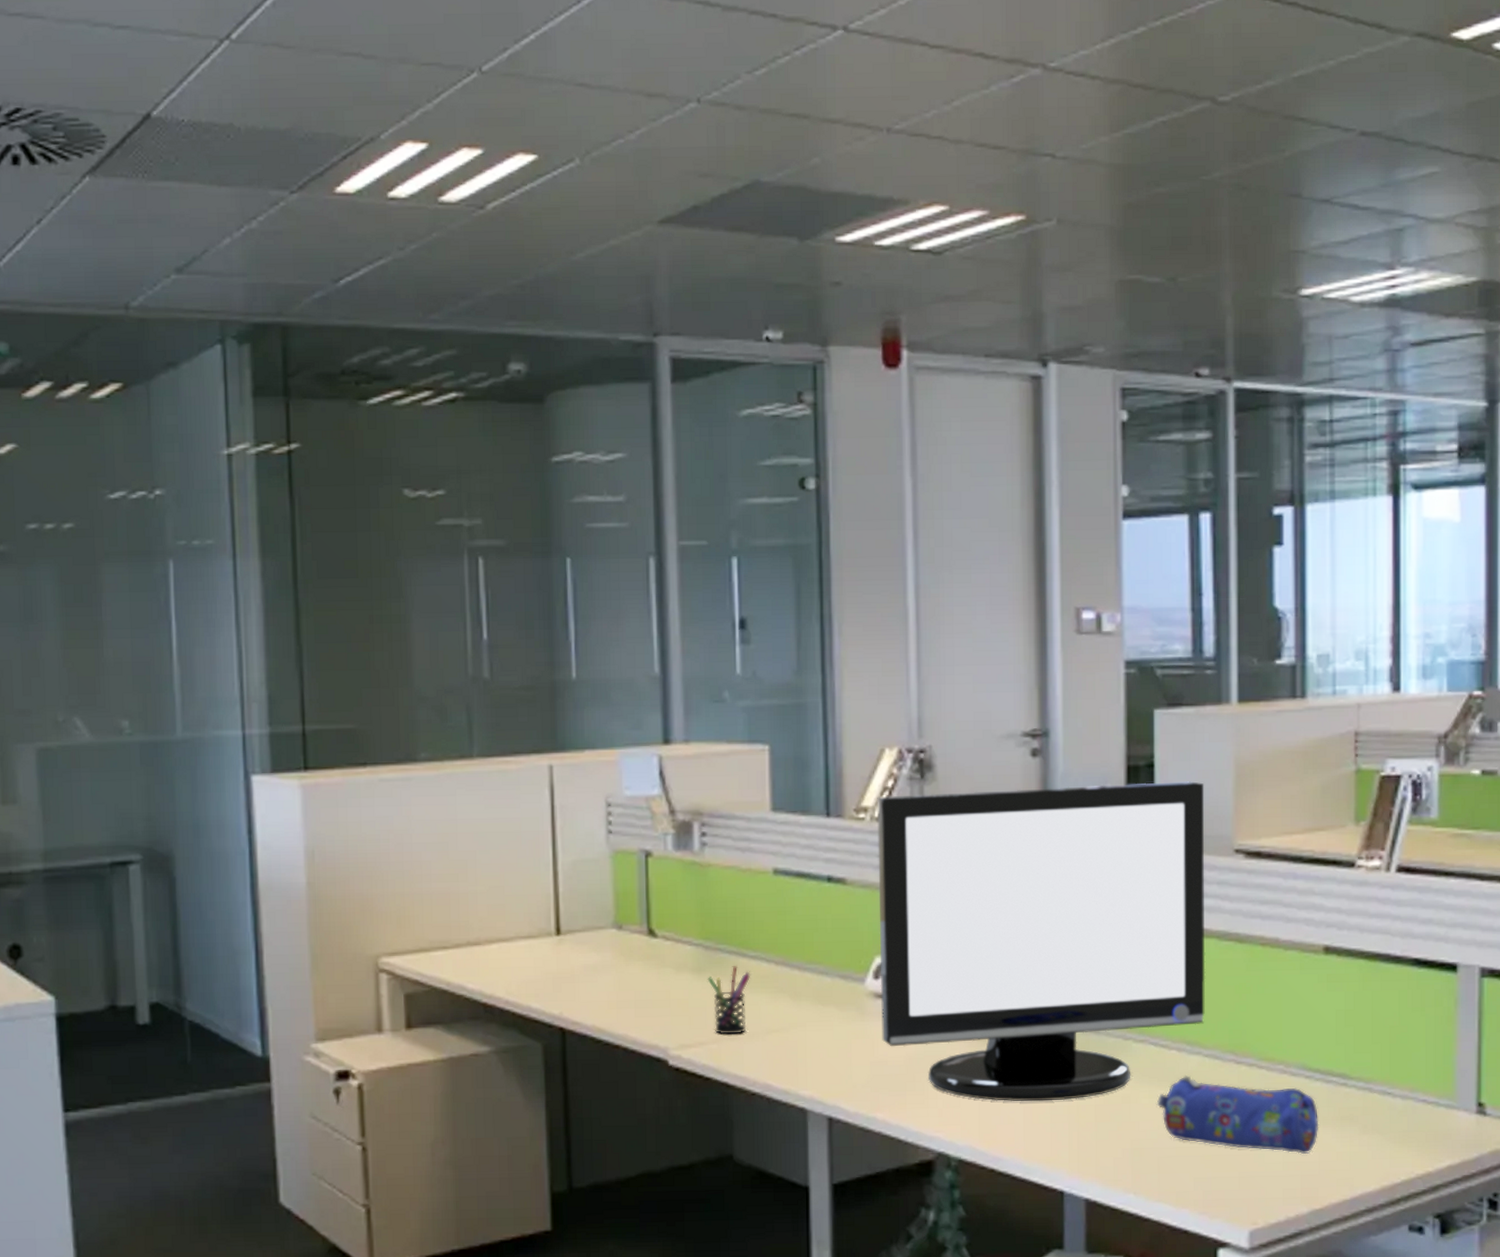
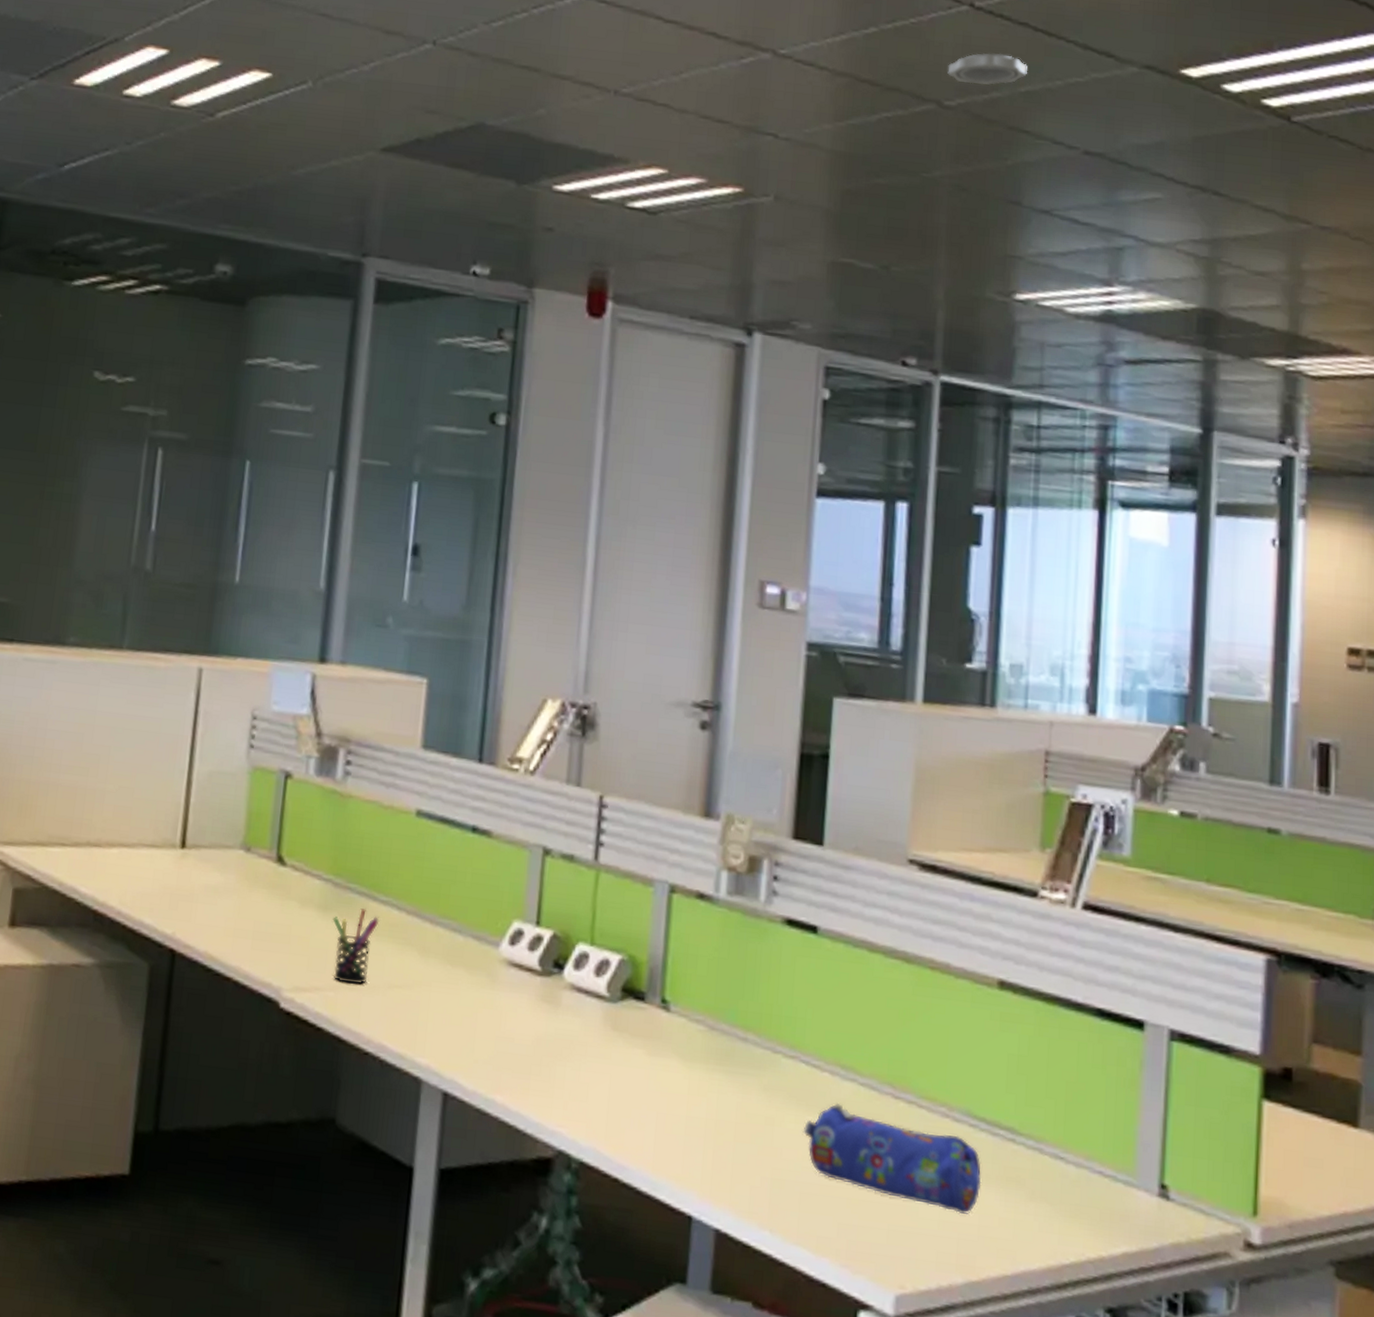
monitor: present [877,780,1206,1102] -> none [511,749,881,1113]
smoke detector: none [1220,38,1299,75] -> present [947,53,1027,85]

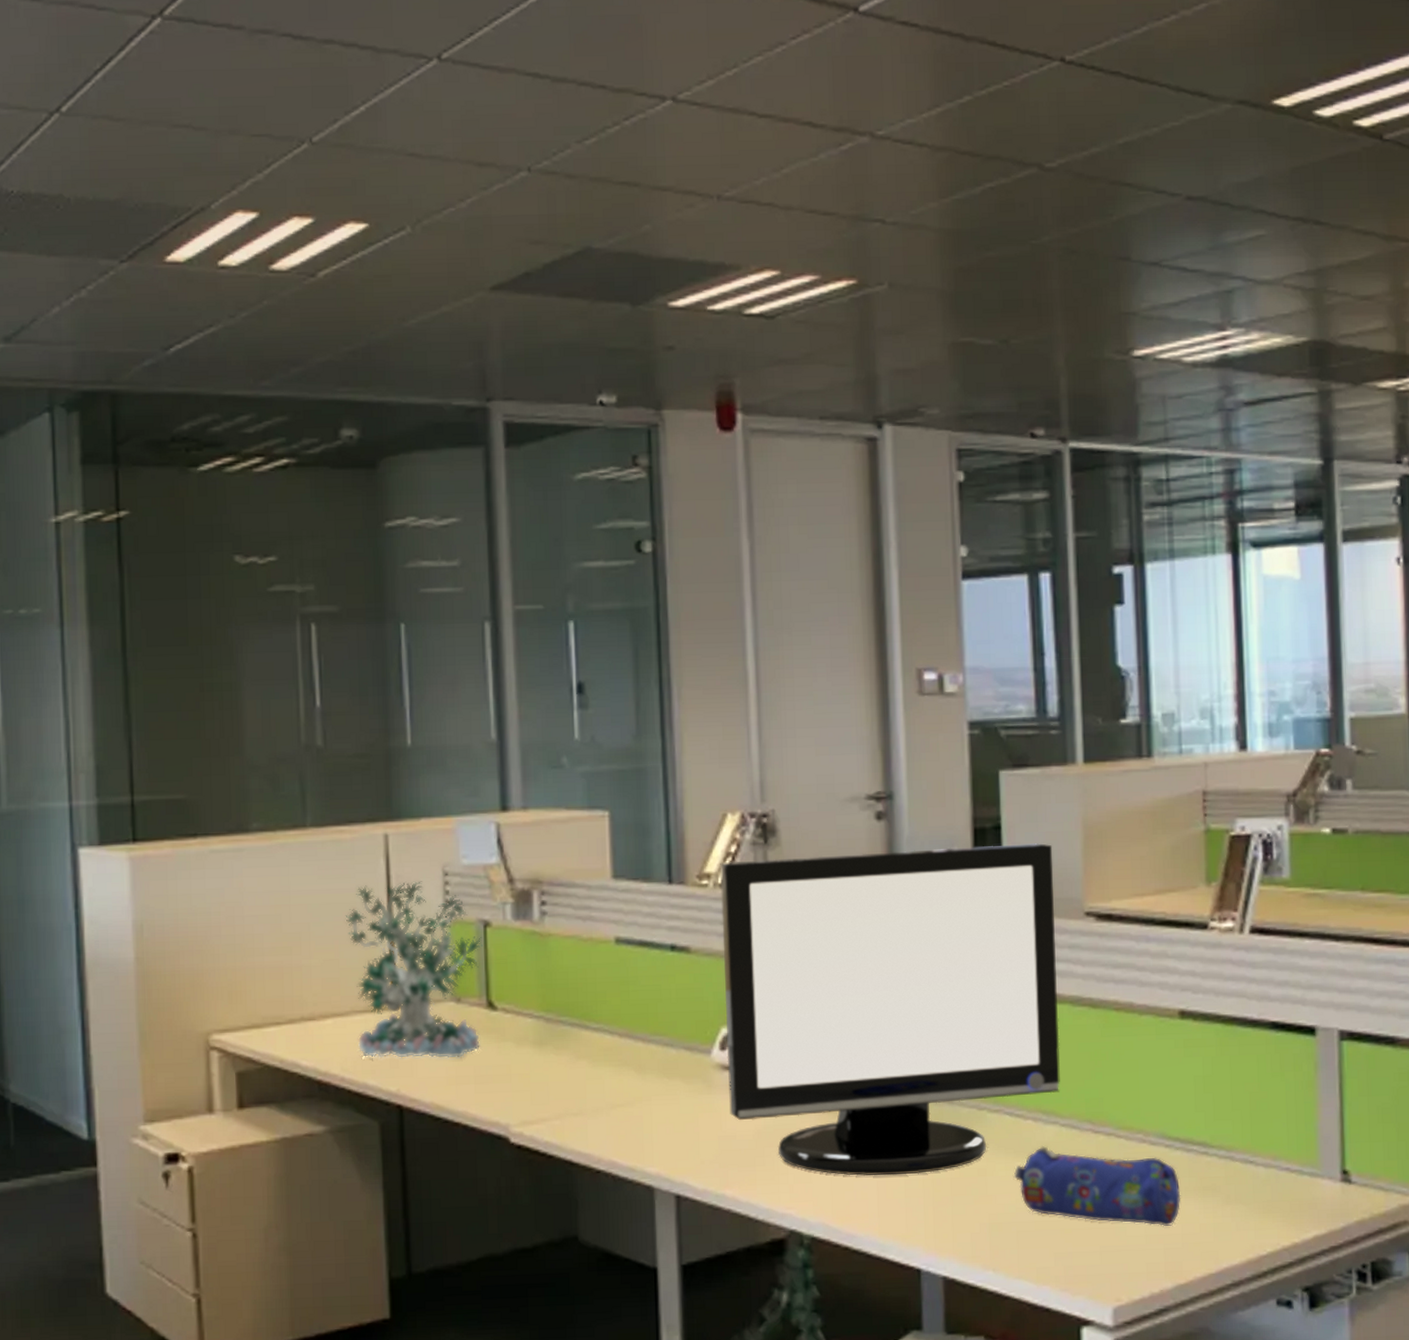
plant: none [139,717,282,910] -> present [345,881,483,1059]
pen holder: present [332,908,380,985] -> none [549,1038,594,1110]
monitor: none [511,749,881,1113] -> present [720,842,1060,1176]
smoke detector: present [947,53,1027,85] -> none [1045,106,1123,142]

